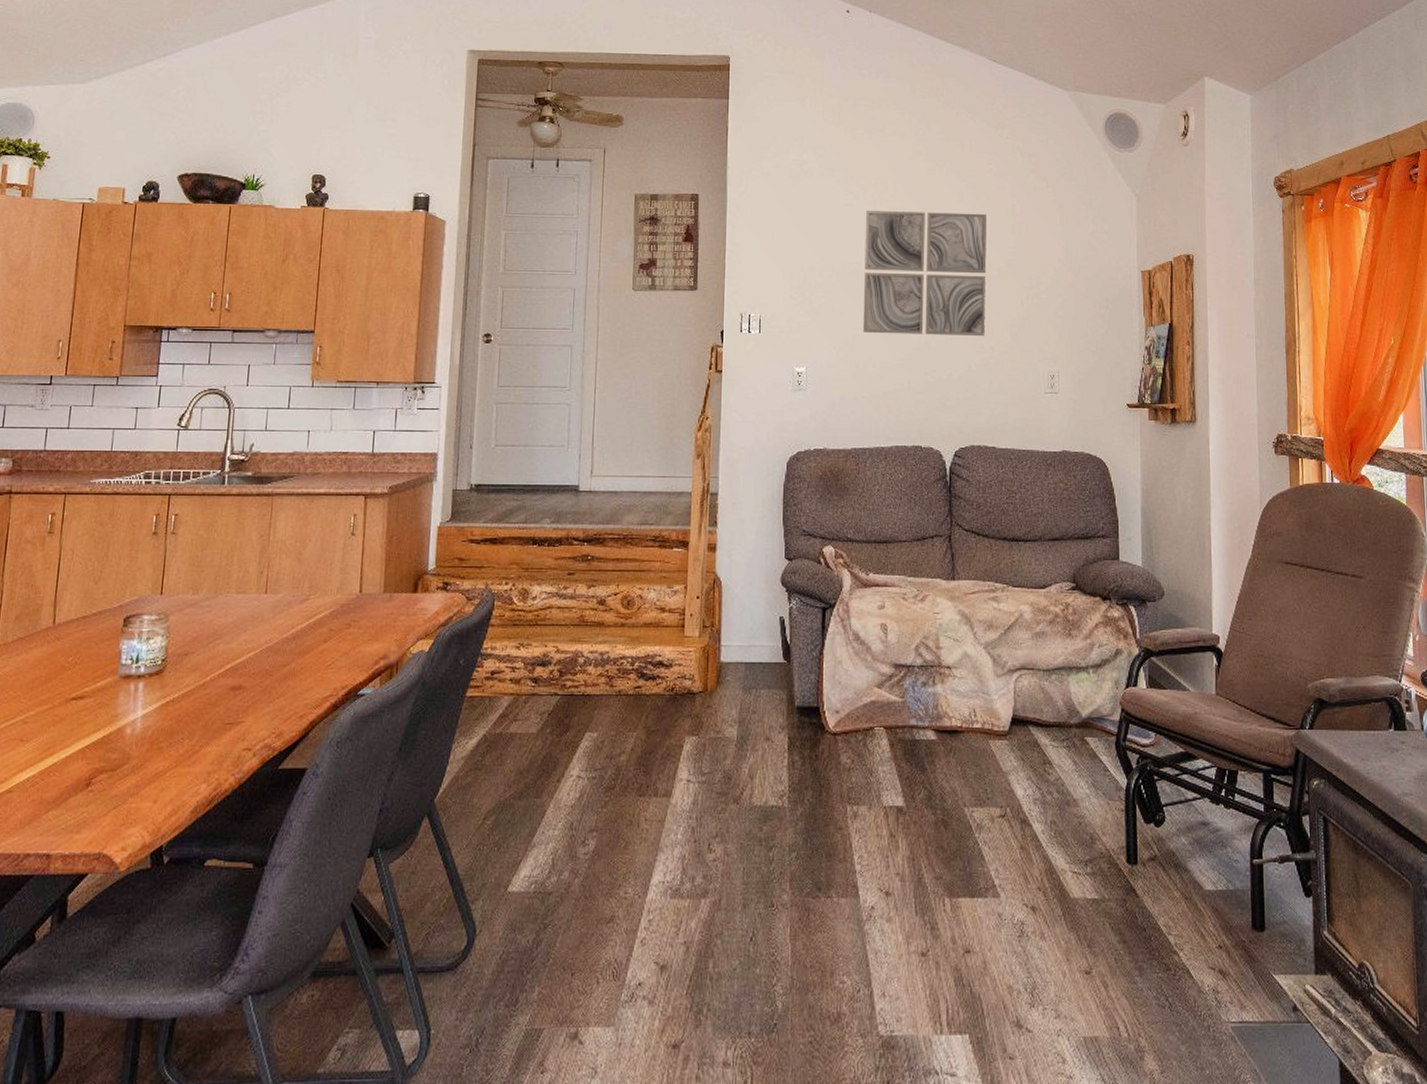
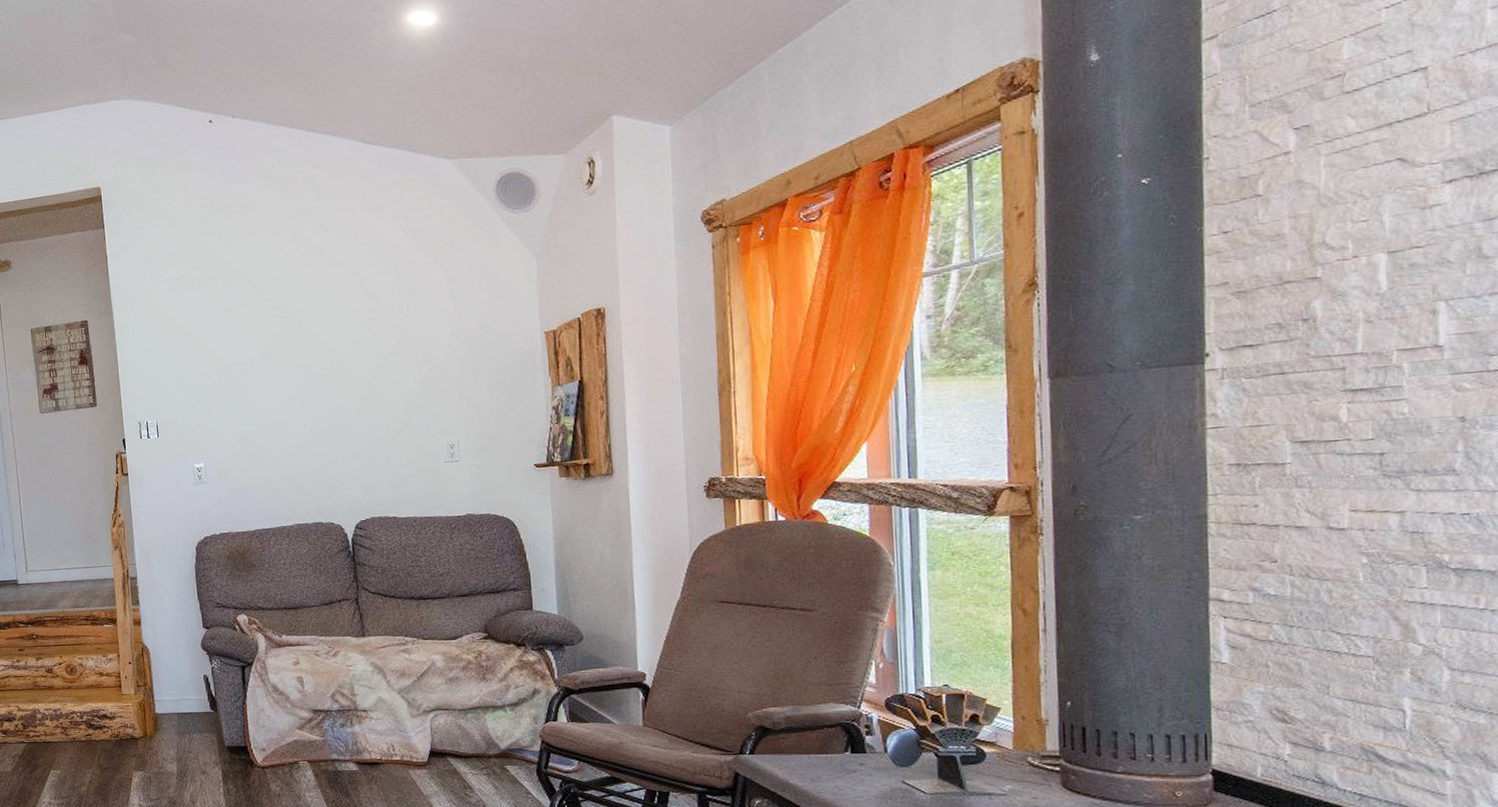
wall art: present [863,211,987,337] -> none [247,298,379,426]

